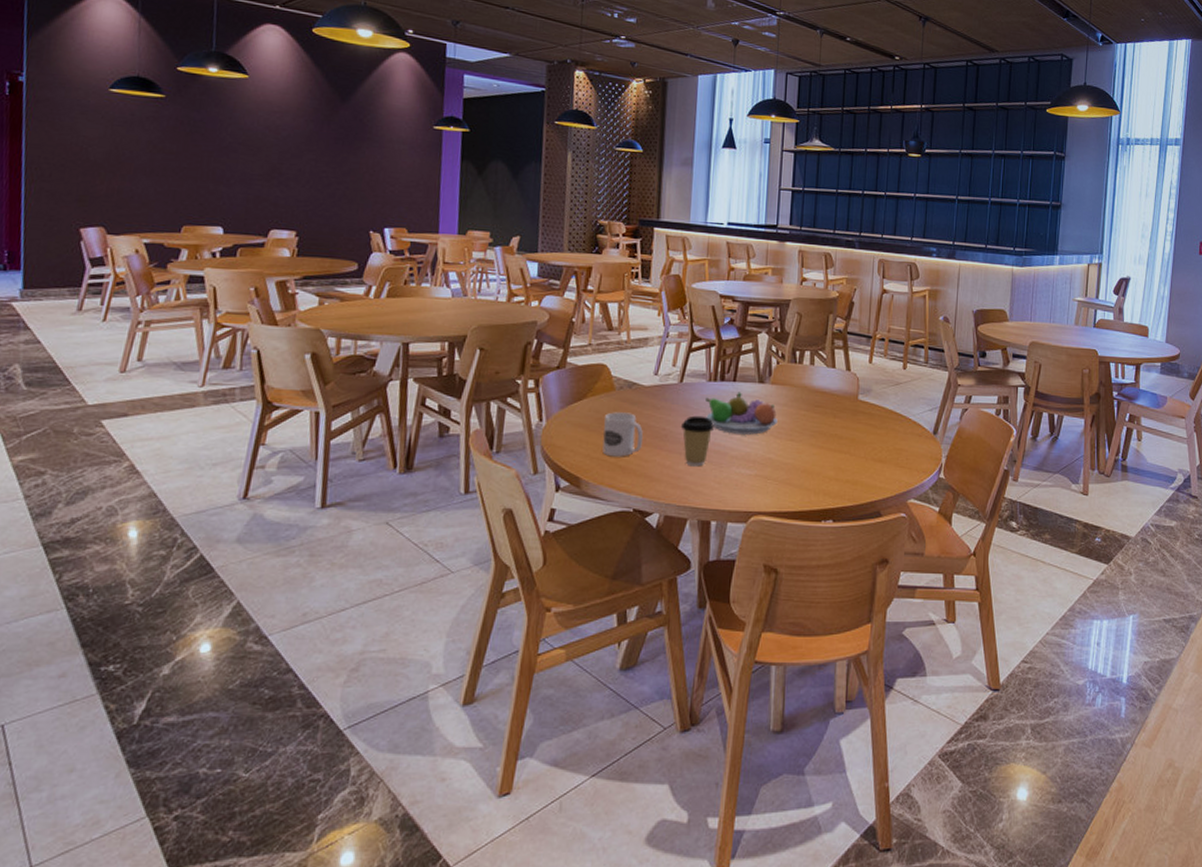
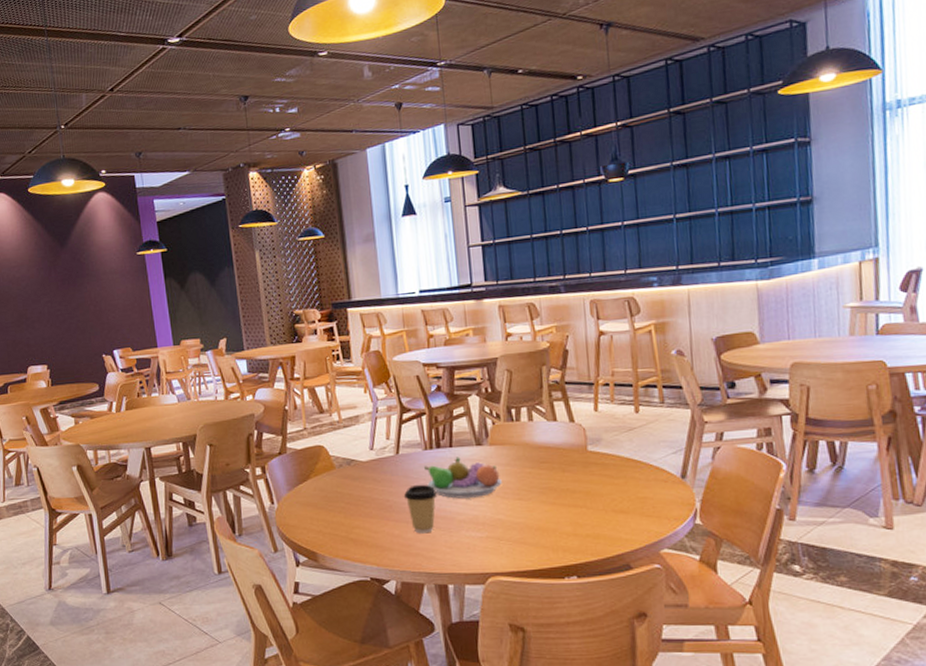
mug: present [602,412,643,457] -> none [330,488,369,531]

